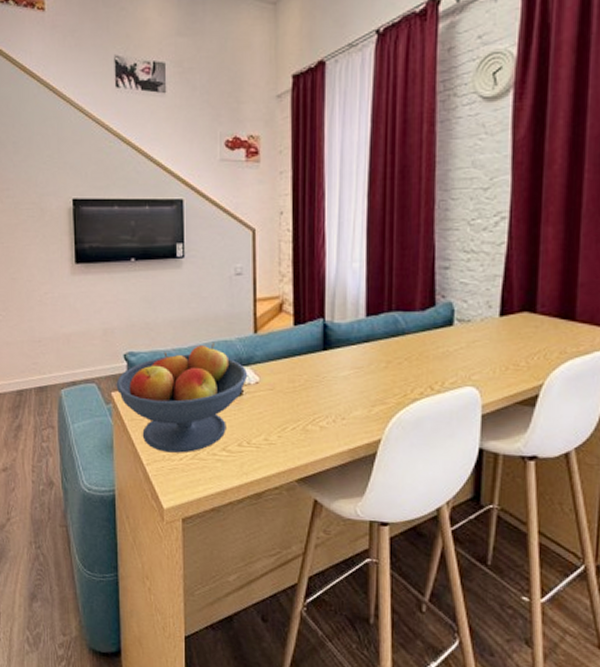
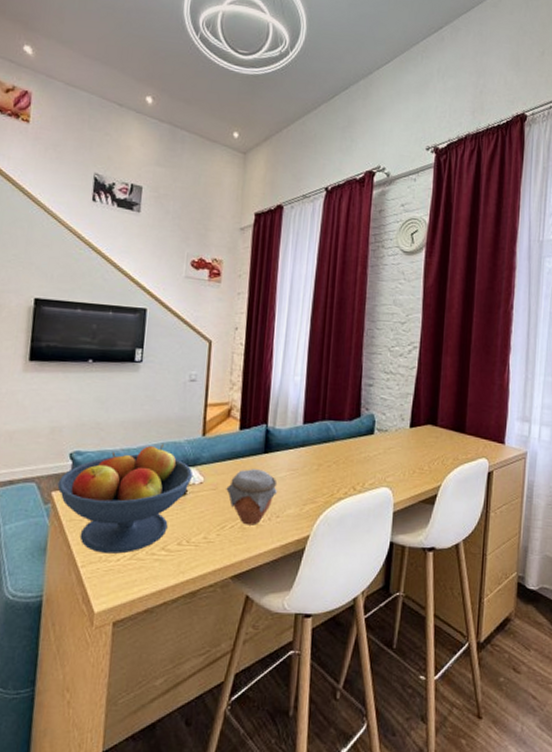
jar: none [284,367,341,428] -> present [226,469,278,525]

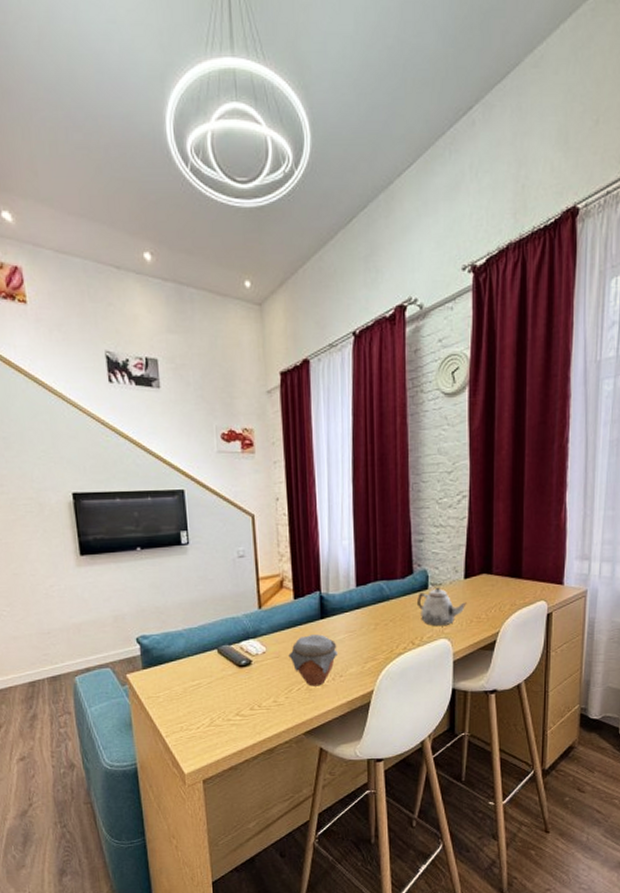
fruit bowl: present [57,444,194,554] -> none [130,621,256,723]
teapot: none [361,432,411,473] -> present [416,587,467,626]

